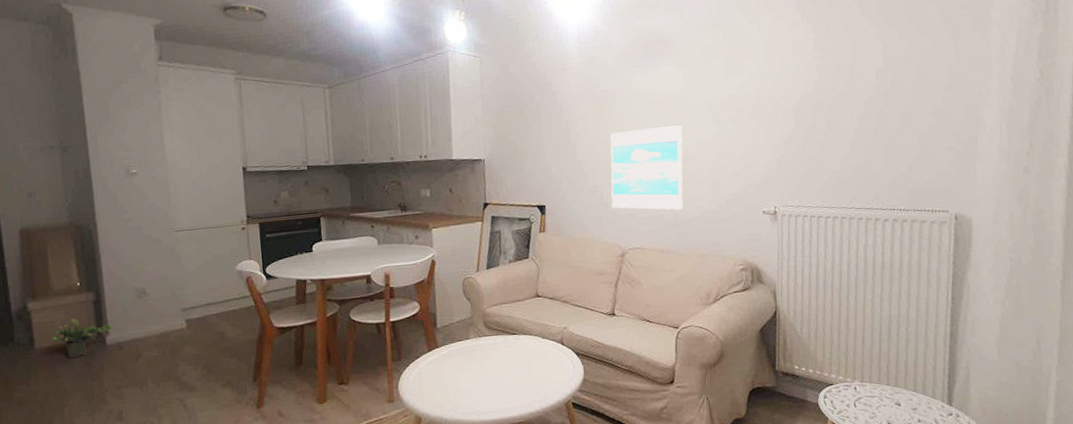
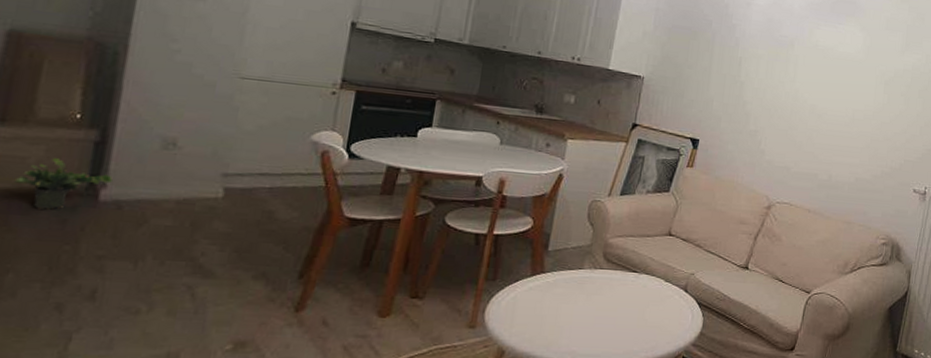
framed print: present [610,125,683,210] -> none [768,80,854,172]

